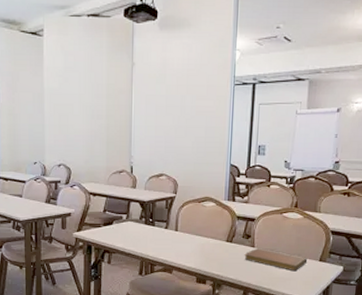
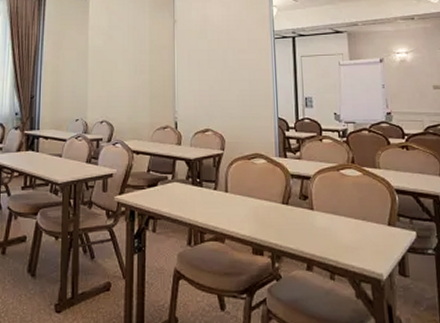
notebook: present [244,247,308,272] -> none [303,210,375,239]

